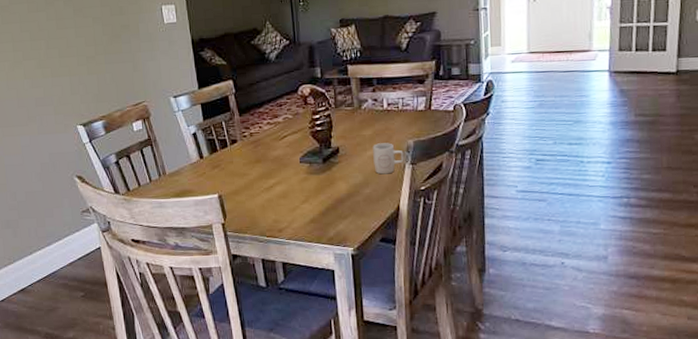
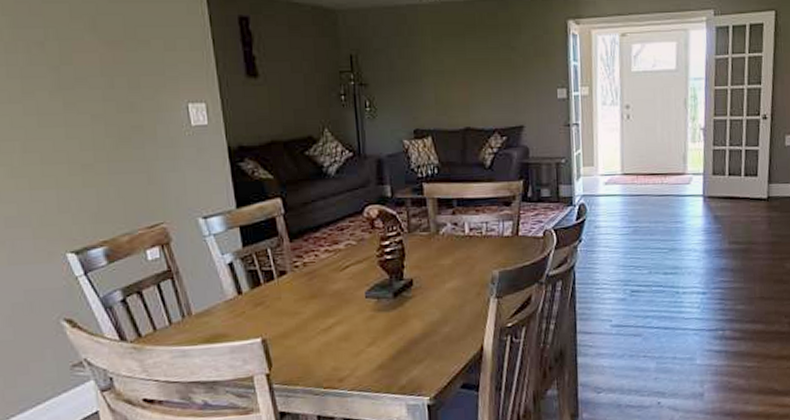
mug: present [373,143,404,175] -> none [452,273,488,310]

